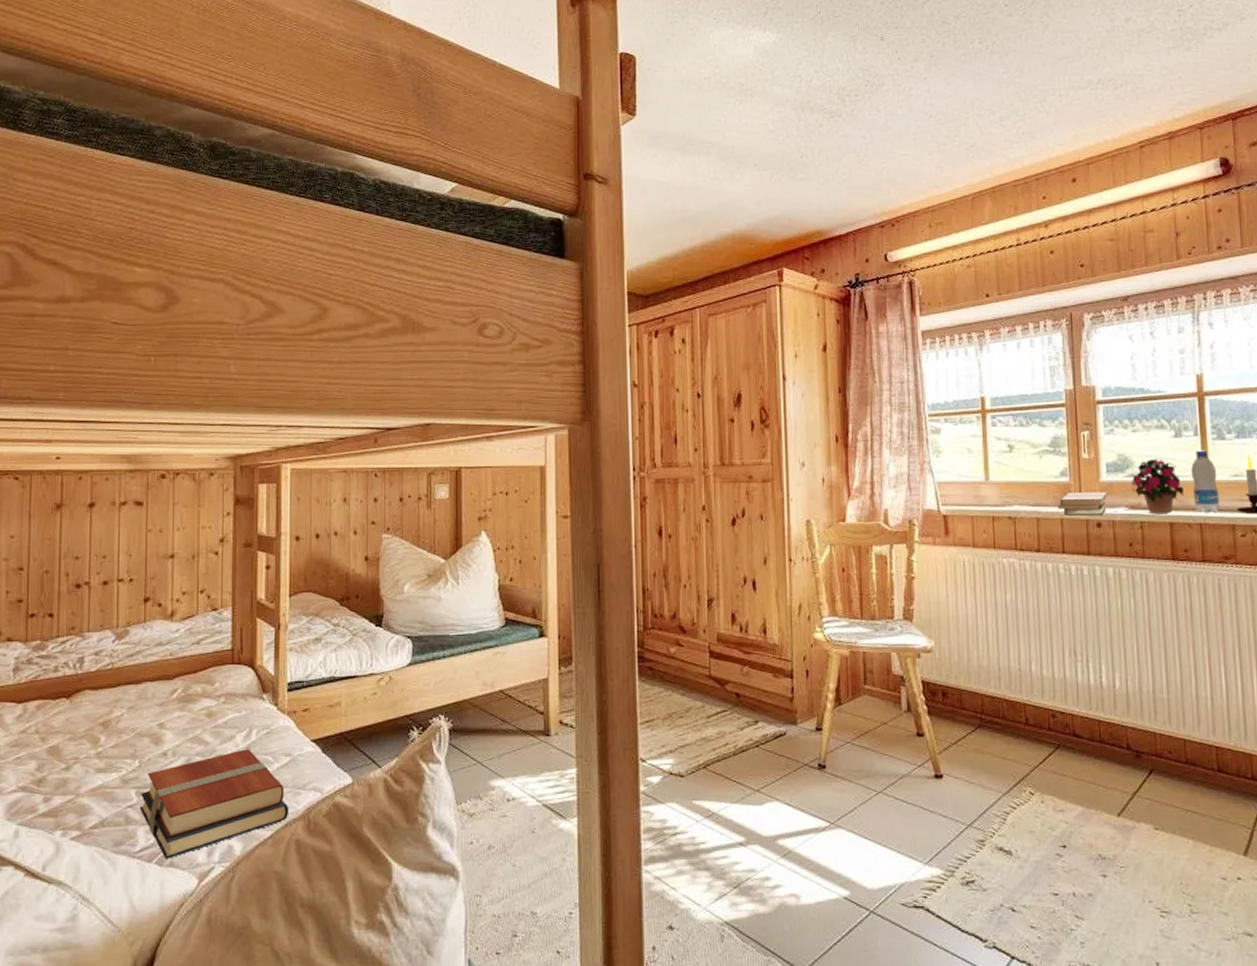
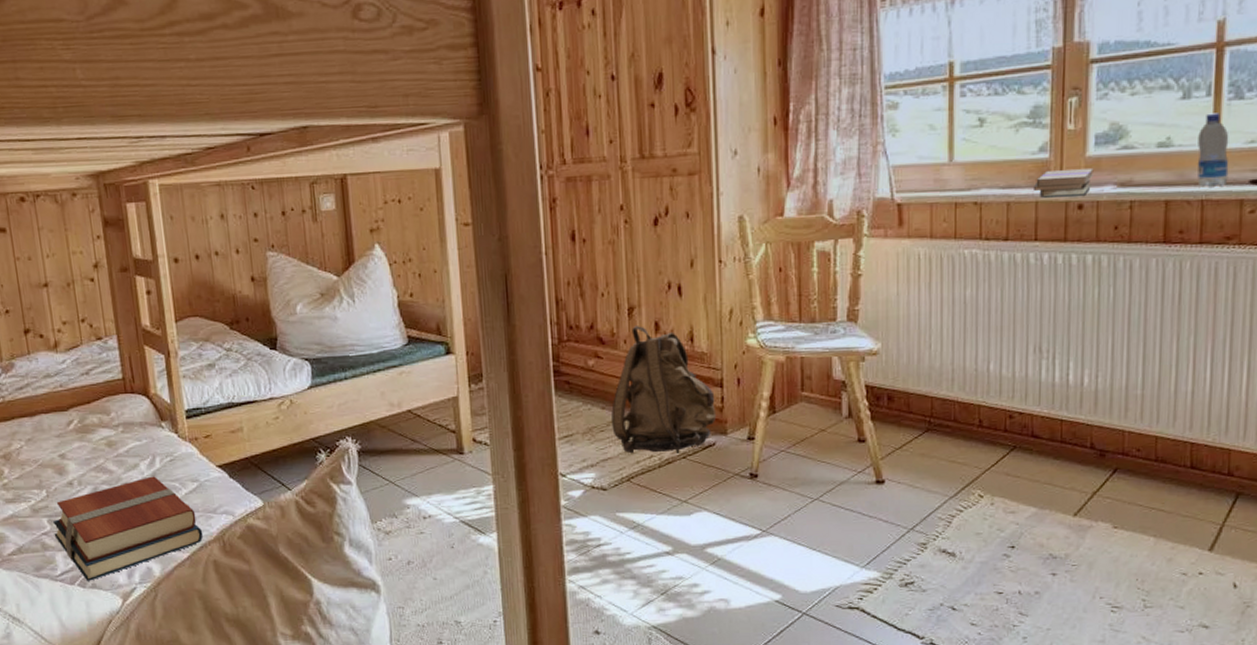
backpack: none [690,617,787,742] -> present [611,326,717,454]
potted flower: present [1131,458,1183,514] -> none [1123,126,1186,192]

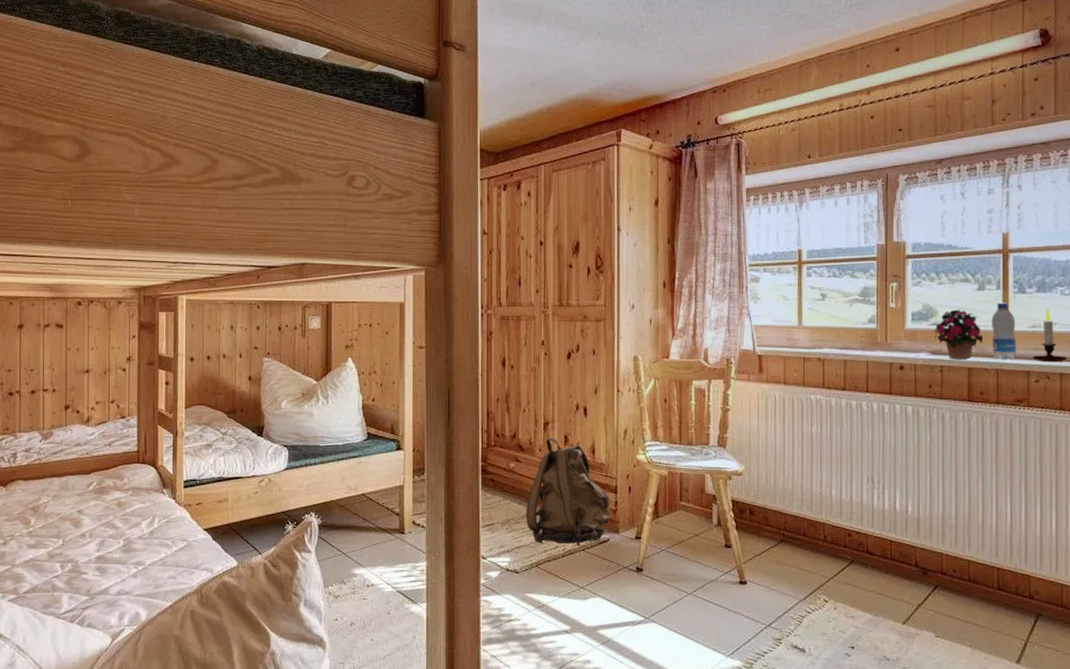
books: present [52,476,204,581] -> none [63,534,186,621]
books: present [1032,169,1094,198] -> none [864,338,911,359]
potted flower: none [1123,126,1186,192] -> present [934,309,983,360]

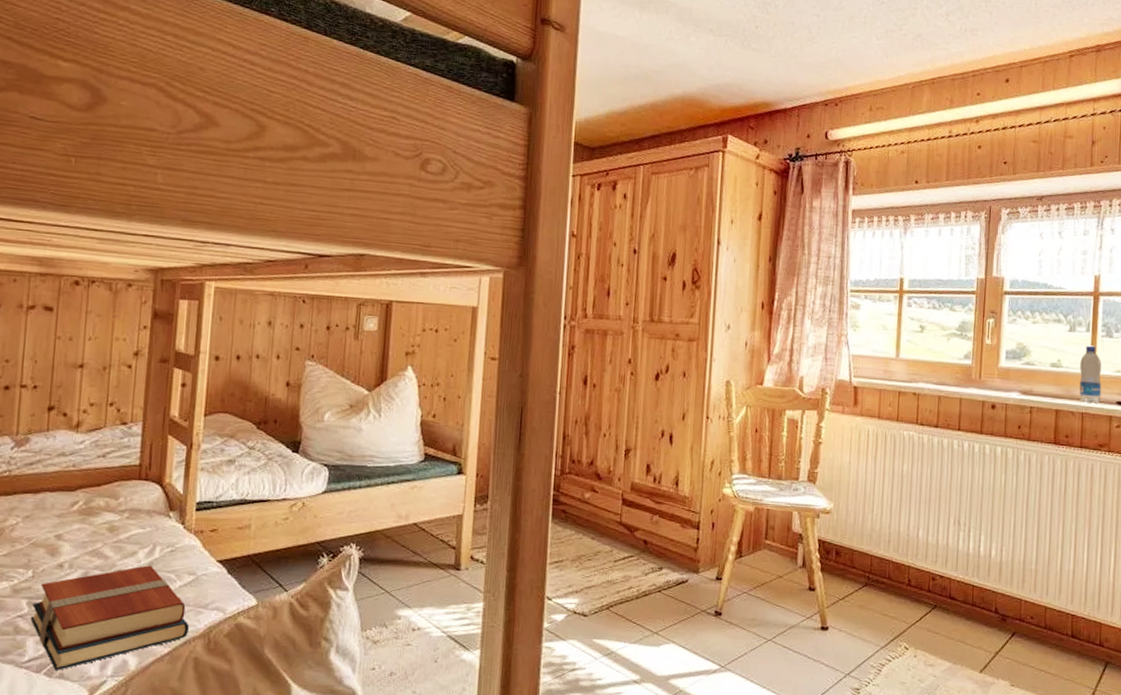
books: none [63,534,186,621] -> present [30,565,190,670]
backpack: present [526,438,611,546] -> none [599,466,692,587]
potted flower: present [934,309,983,360] -> none [1026,349,1071,402]

